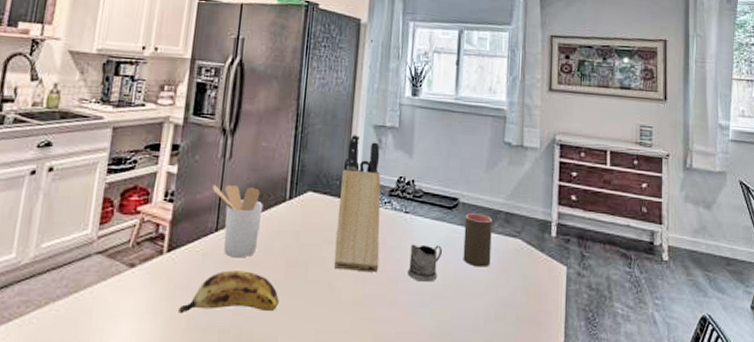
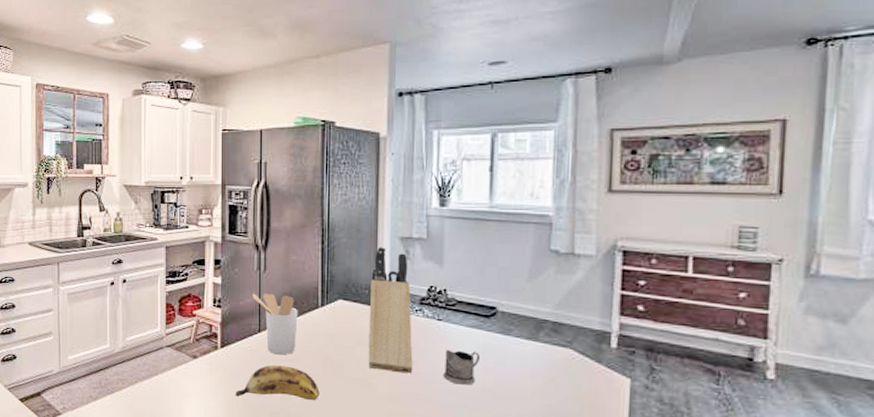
cup: present [463,213,493,267] -> none [503,322,537,375]

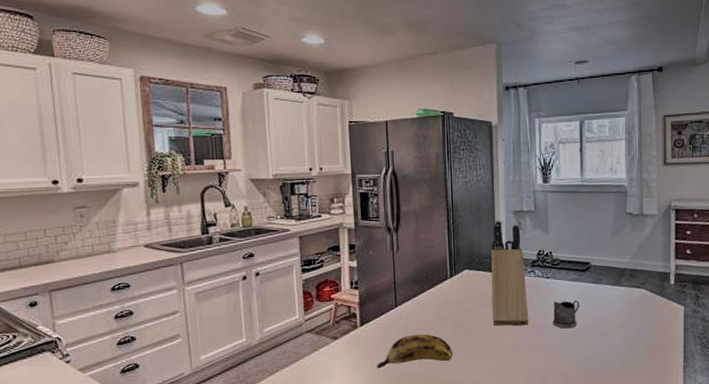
utensil holder: present [253,293,298,355] -> none [388,271,430,325]

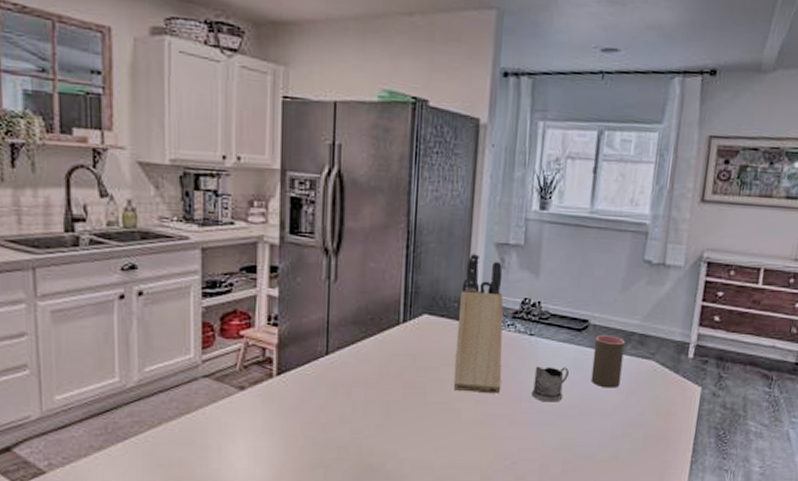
banana: present [377,334,453,369] -> none [295,392,397,433]
cup: none [597,272,620,314] -> present [590,335,625,388]

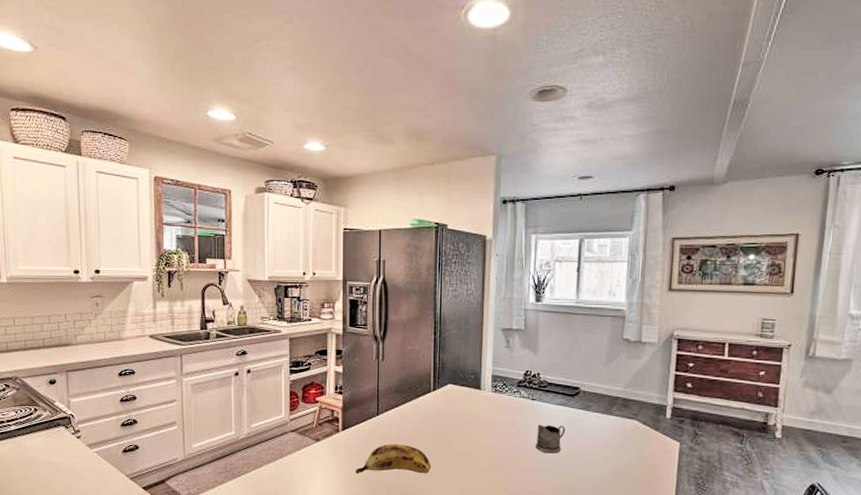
banana: none [295,392,397,433] -> present [355,444,431,474]
knife block: present [454,252,504,394] -> none [473,336,511,446]
cup: present [590,335,625,388] -> none [584,399,611,443]

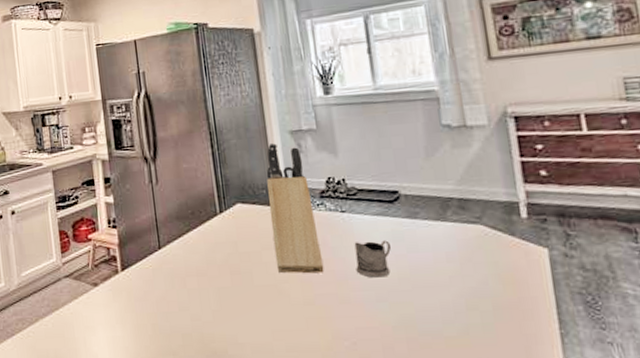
banana: present [355,444,431,474] -> none [143,281,231,322]
knife block: none [473,336,511,446] -> present [266,142,324,274]

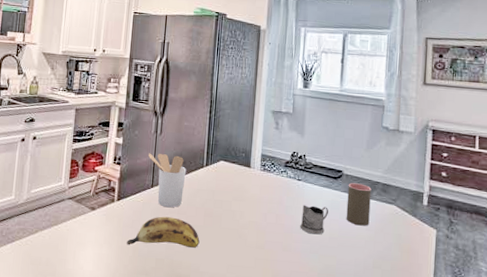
banana: none [143,281,231,322] -> present [127,216,200,248]
utensil holder: none [147,206,199,271] -> present [149,153,187,208]
knife block: present [266,142,324,274] -> none [242,117,278,225]
cup: none [410,203,450,258] -> present [346,183,372,226]

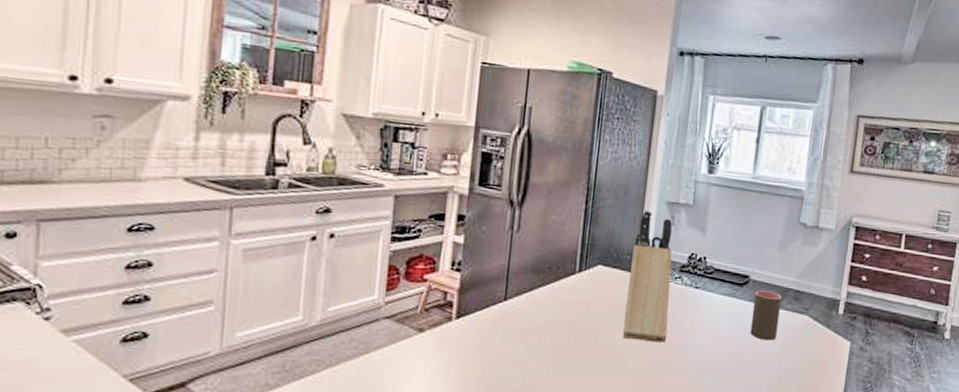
banana: present [127,216,200,248] -> none [469,337,568,375]
utensil holder: present [149,153,187,208] -> none [501,256,553,326]
knife block: none [242,117,278,225] -> present [623,210,673,343]
tea glass holder: present [300,205,328,235] -> none [695,317,730,353]

